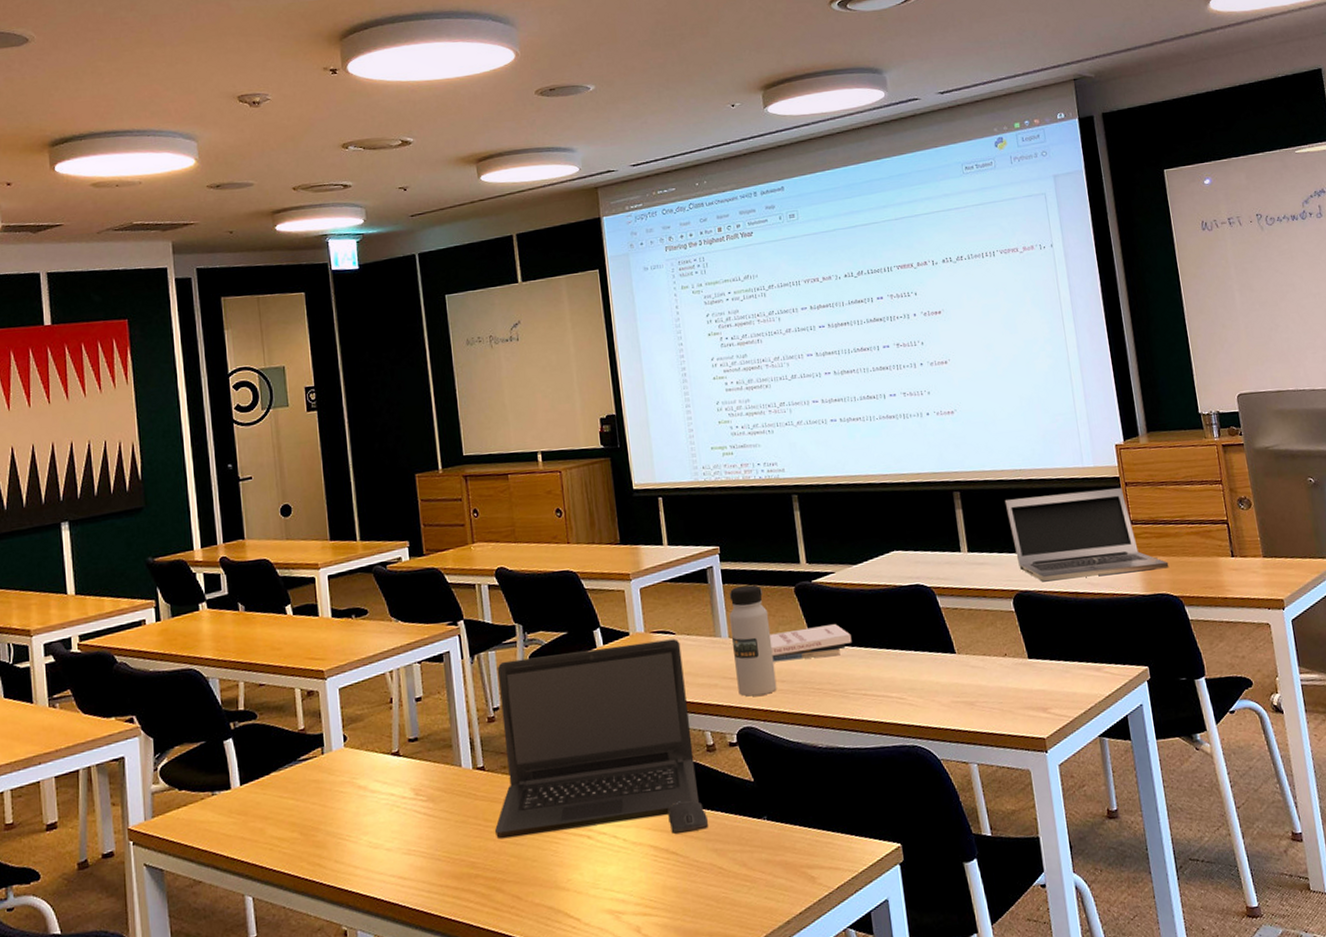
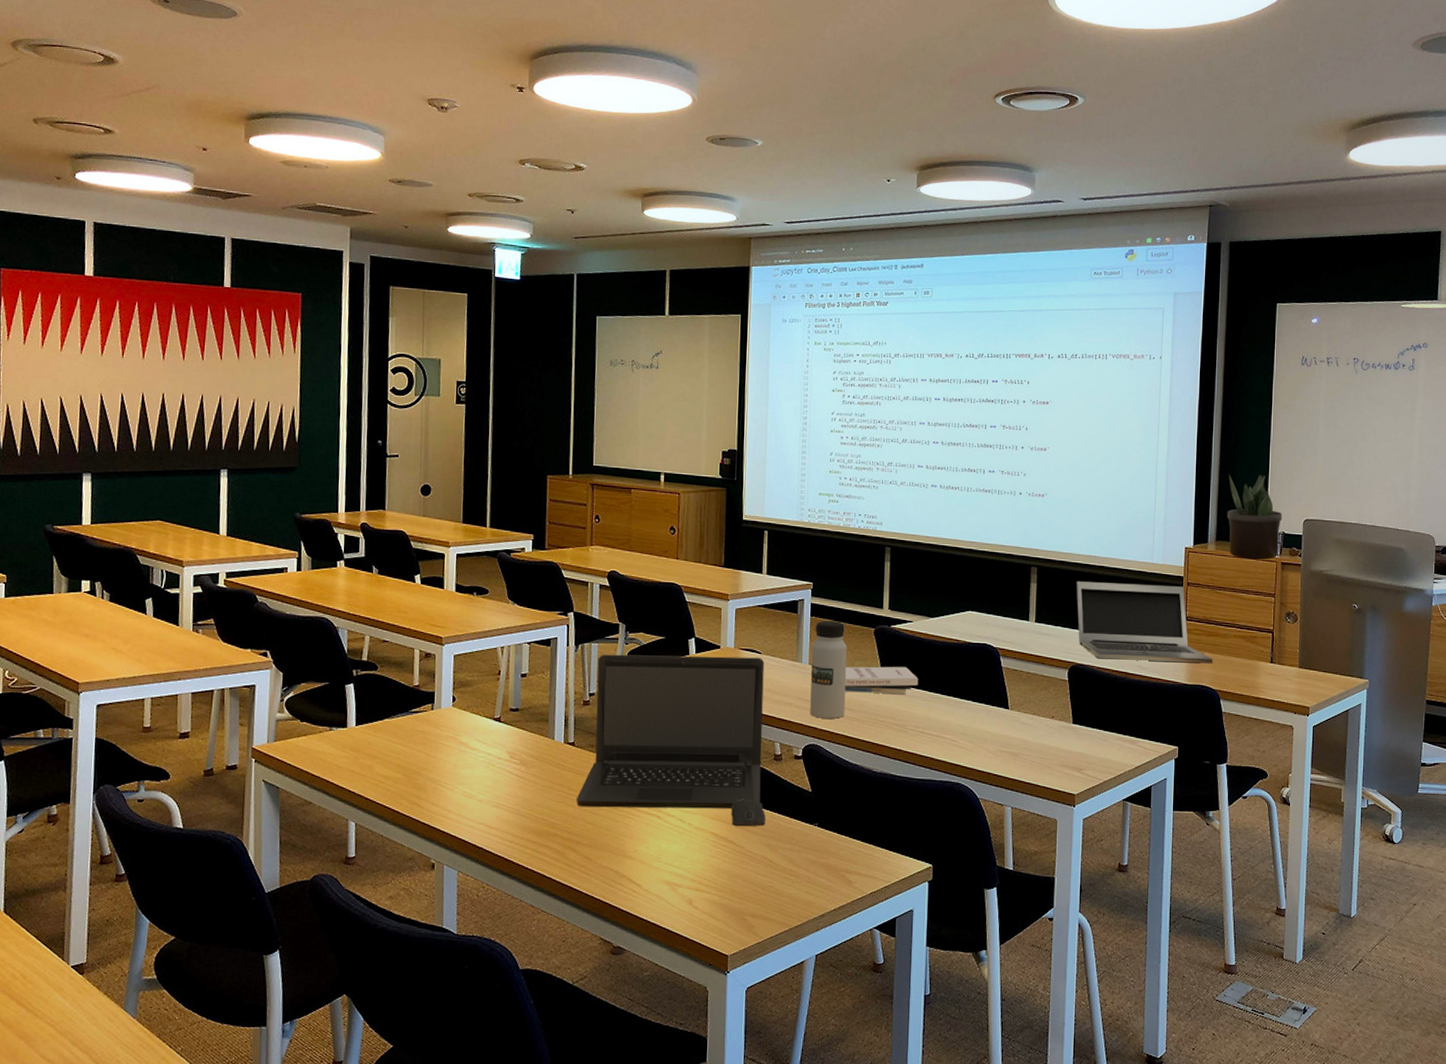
planter: none [1148,353,1217,447] -> present [1227,474,1283,560]

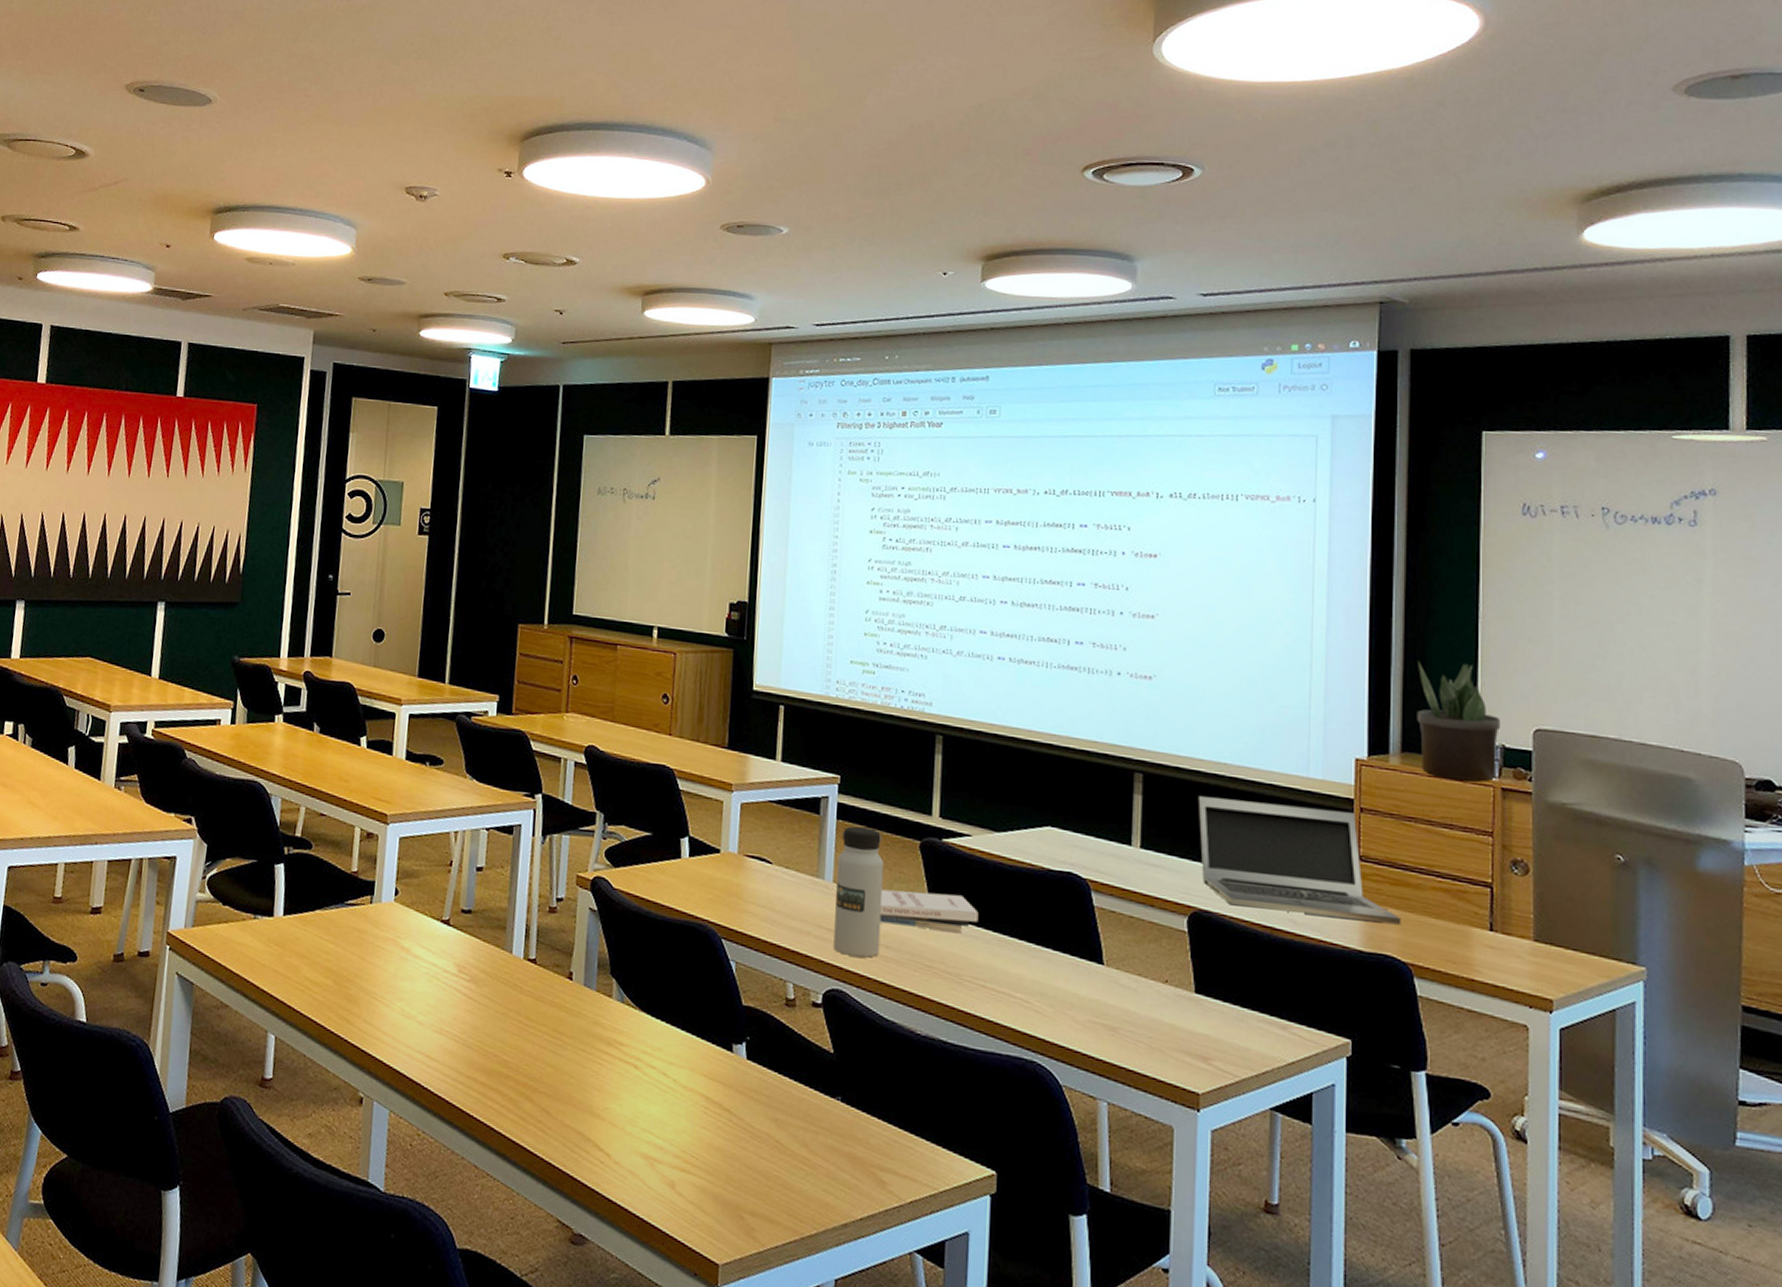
laptop: present [577,654,765,809] -> none [535,849,776,1065]
computer mouse: present [731,800,765,827] -> none [728,1054,772,1093]

